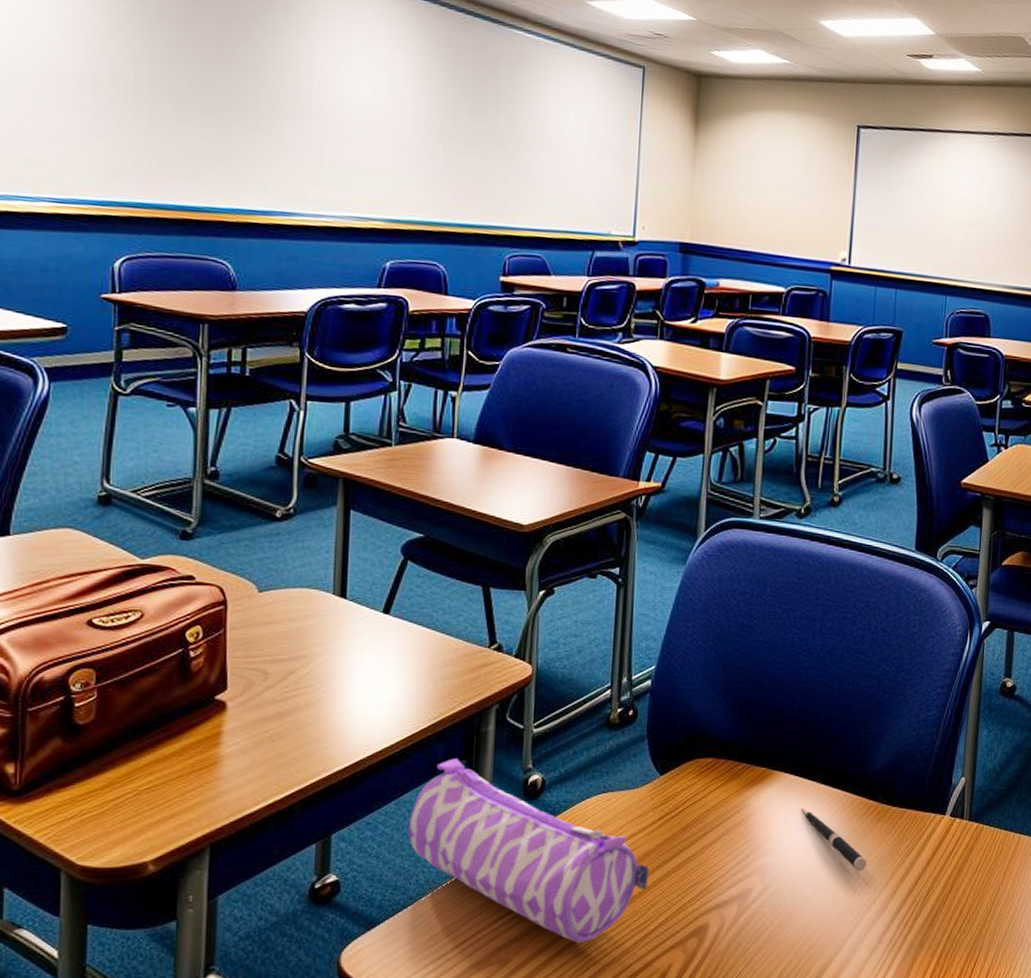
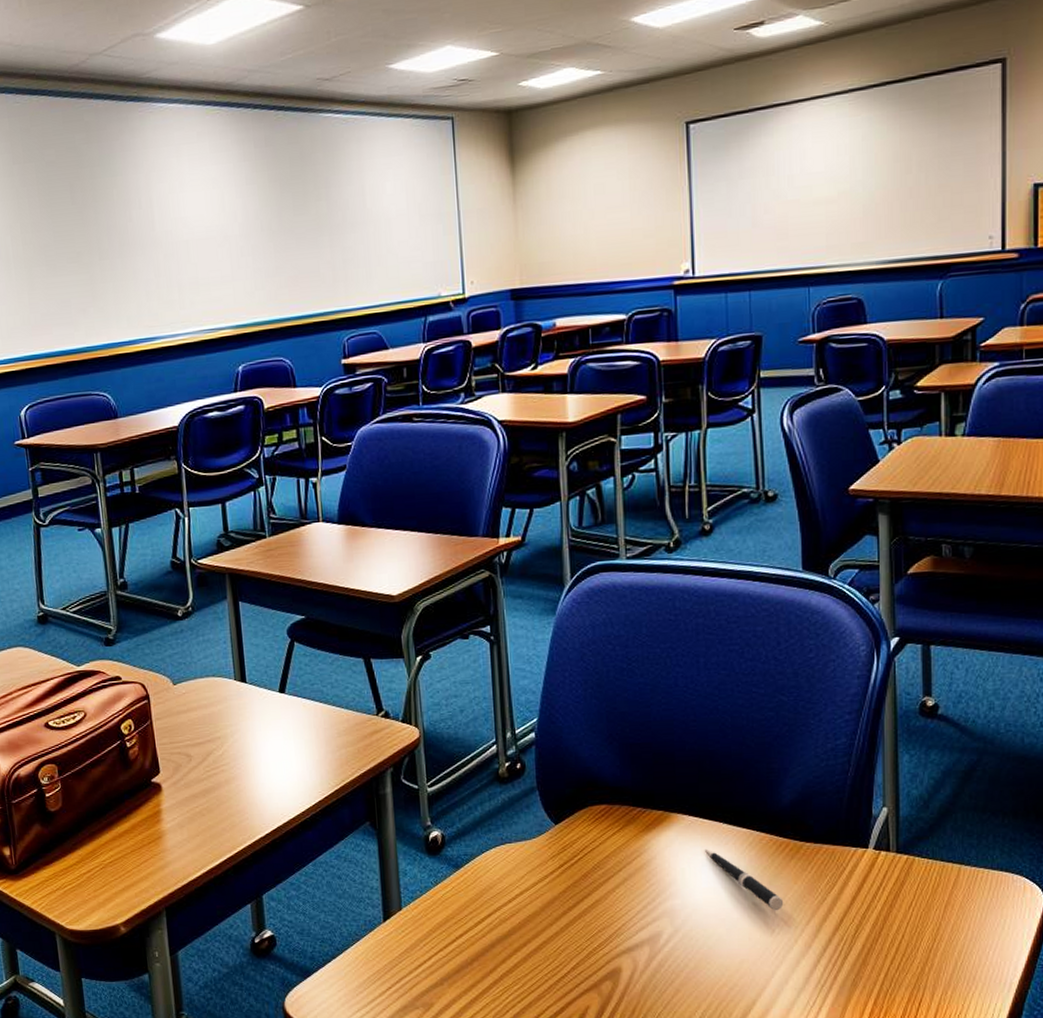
pencil case: present [408,758,649,943] -> none [326,820,555,987]

